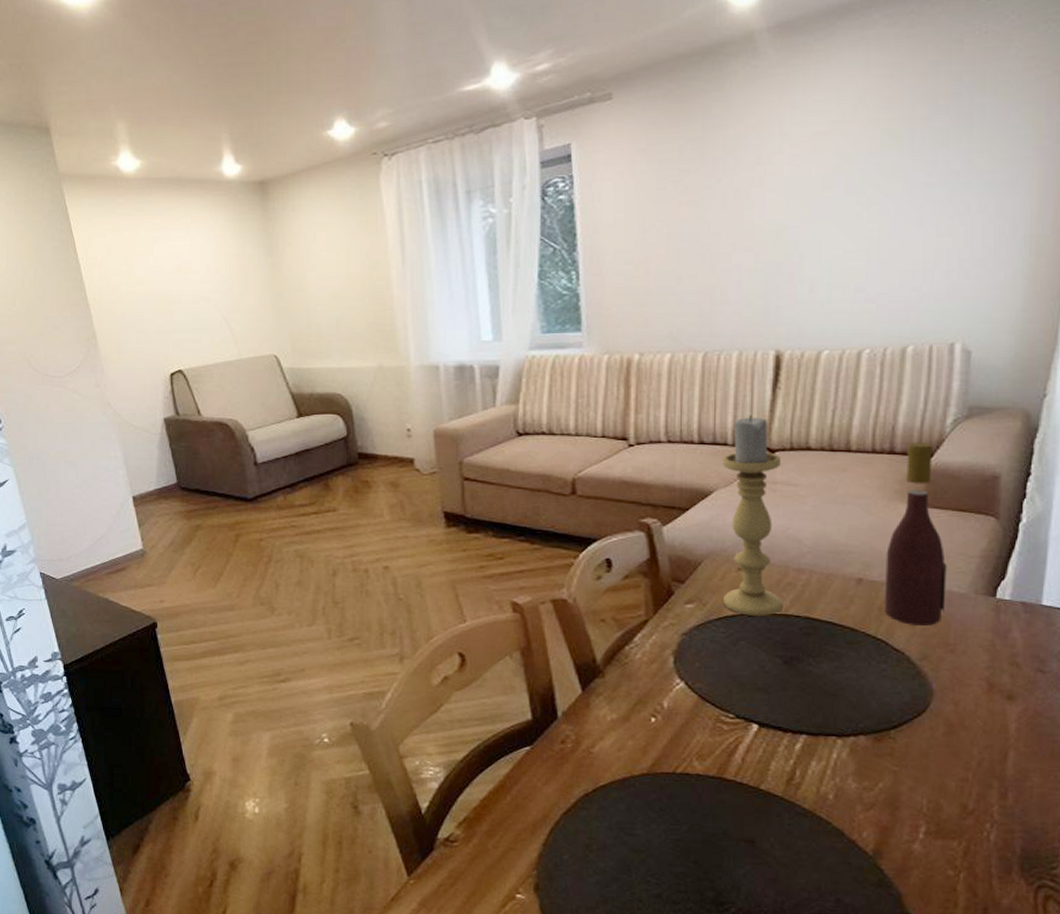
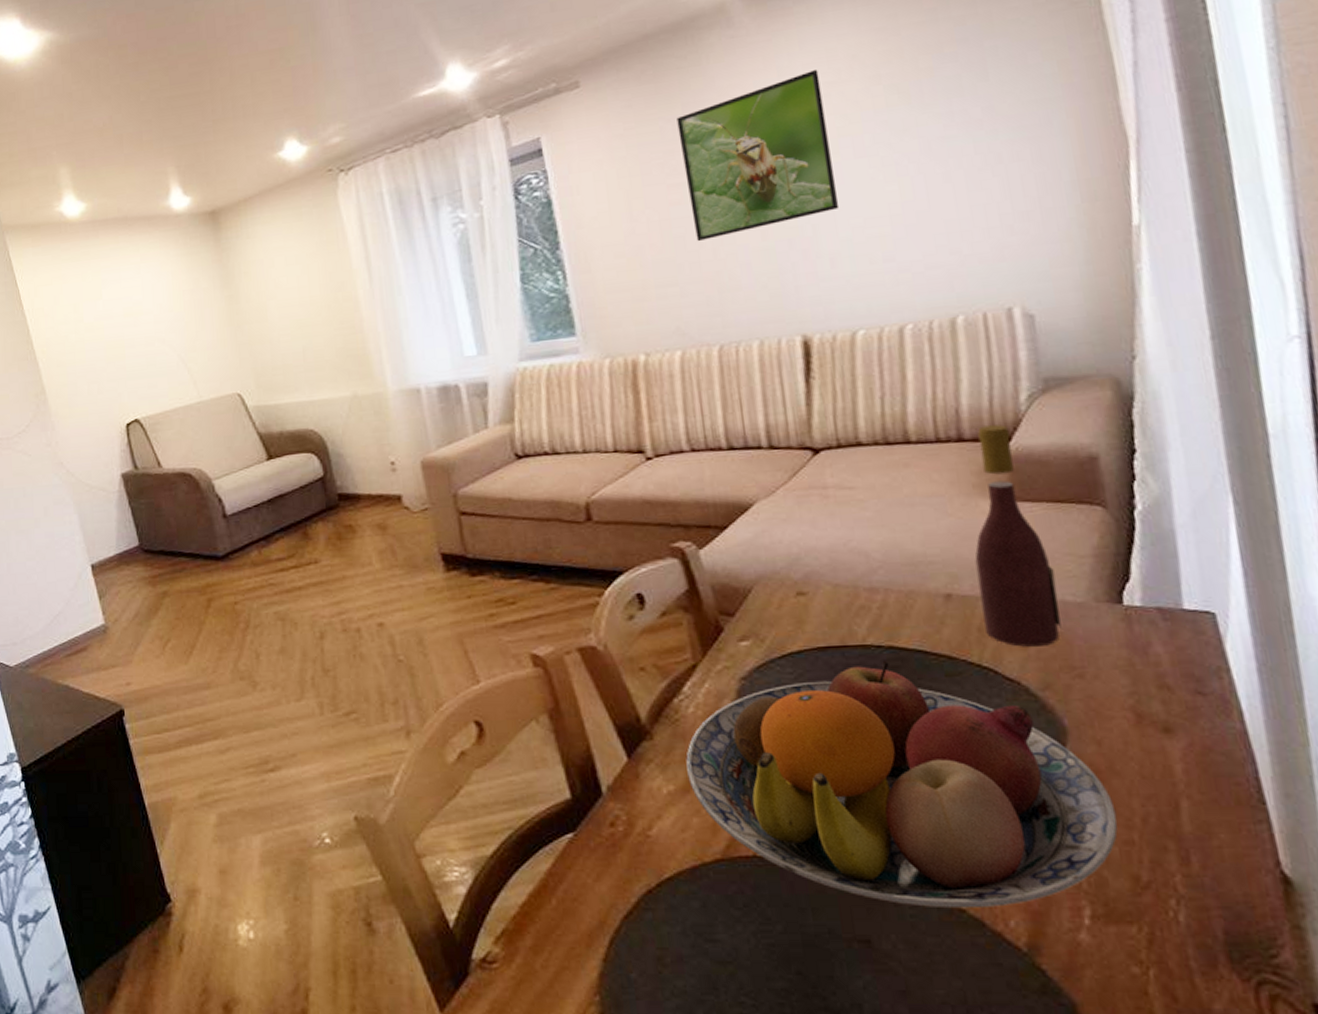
fruit bowl: none [629,627,959,822] -> present [686,660,1118,909]
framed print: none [695,108,827,256] -> present [676,70,840,241]
candle holder: present [722,414,783,616] -> none [758,411,859,650]

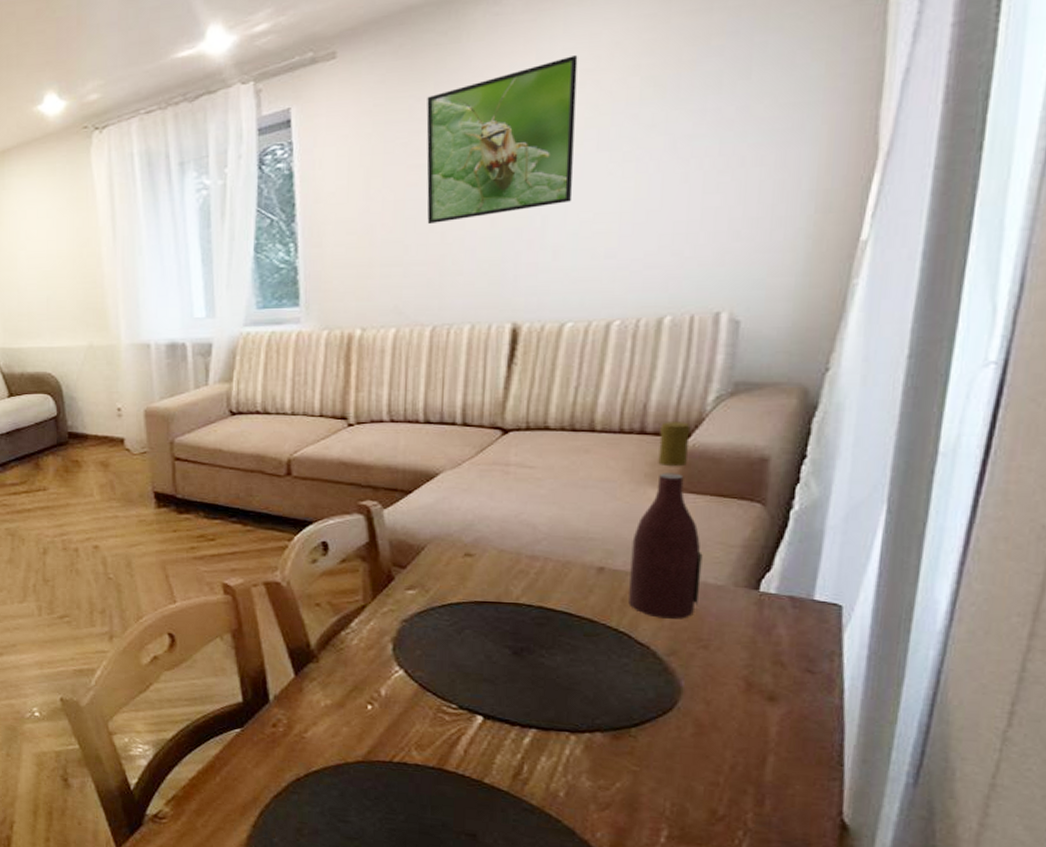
fruit bowl: present [686,660,1118,909] -> none [344,617,709,821]

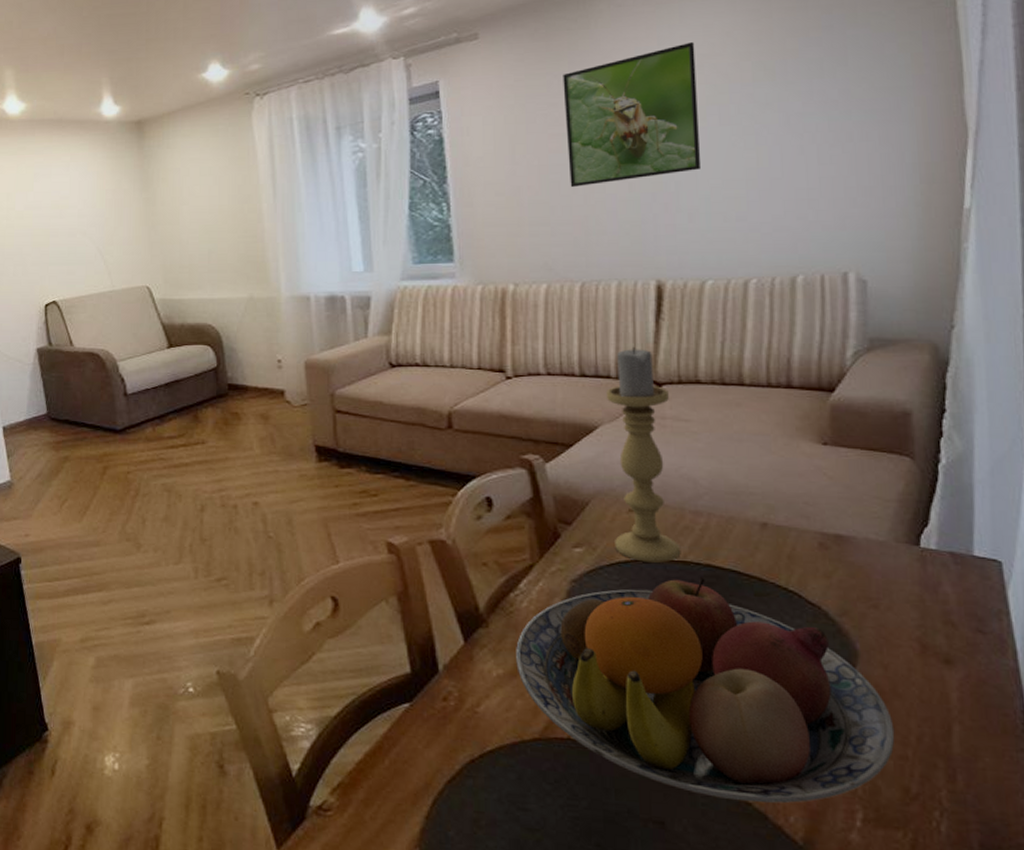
fruit bowl: none [344,617,709,821] -> present [516,576,895,804]
candle holder: none [448,392,515,605] -> present [605,346,681,563]
wine bottle: present [628,422,703,619] -> none [791,376,863,577]

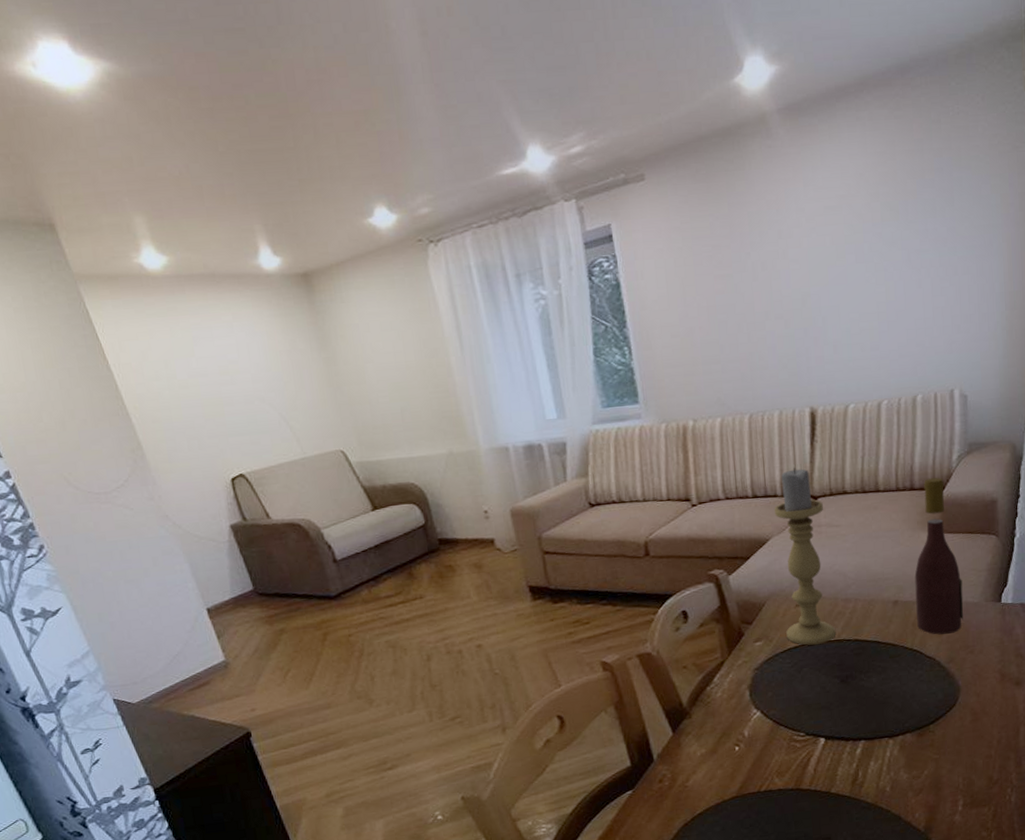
fruit bowl: present [516,576,895,804] -> none [714,649,984,812]
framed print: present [563,42,702,187] -> none [723,184,843,326]
wine bottle: none [791,376,863,577] -> present [914,477,964,635]

